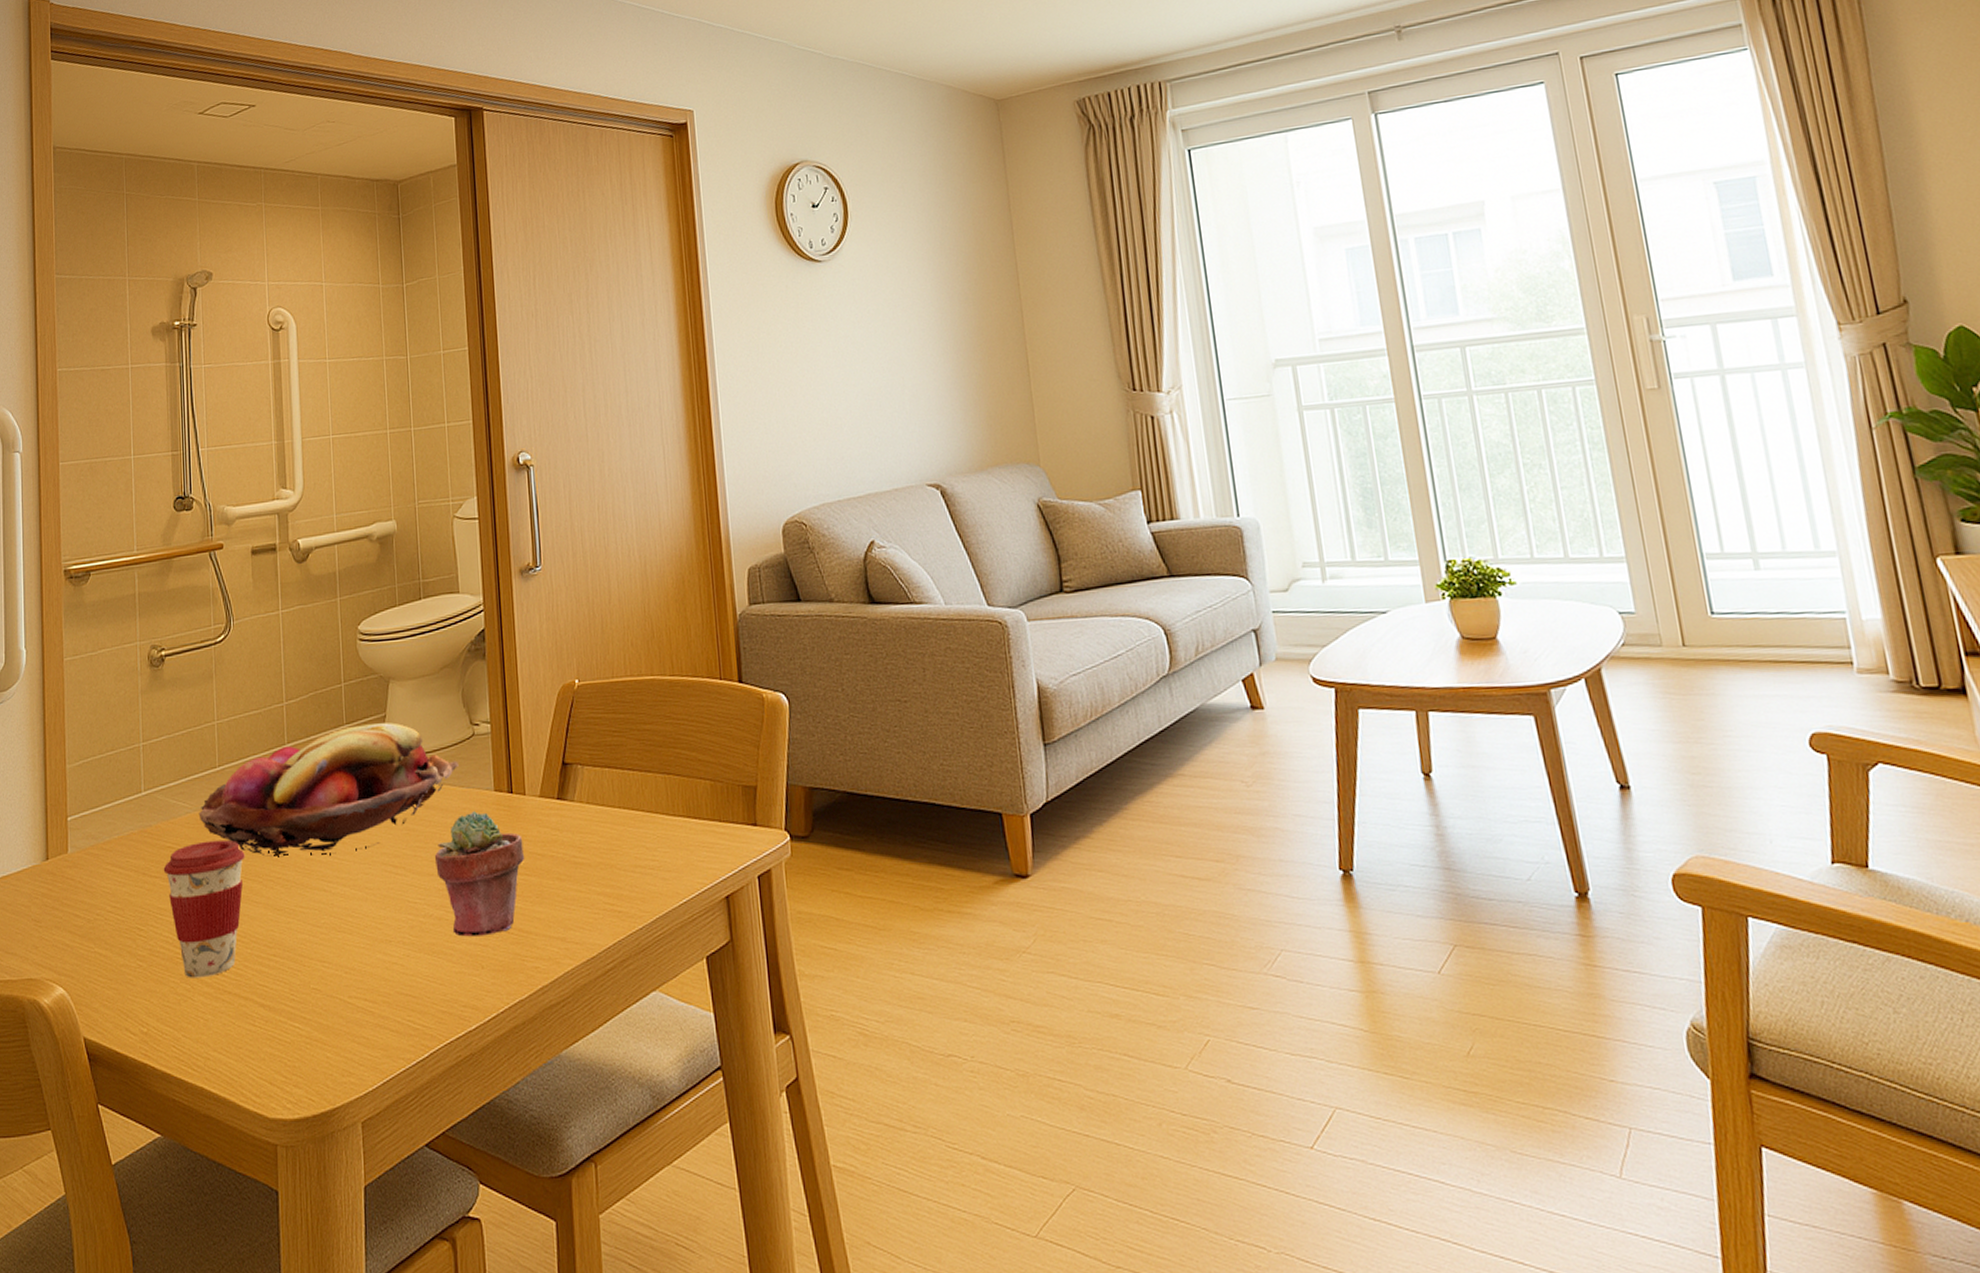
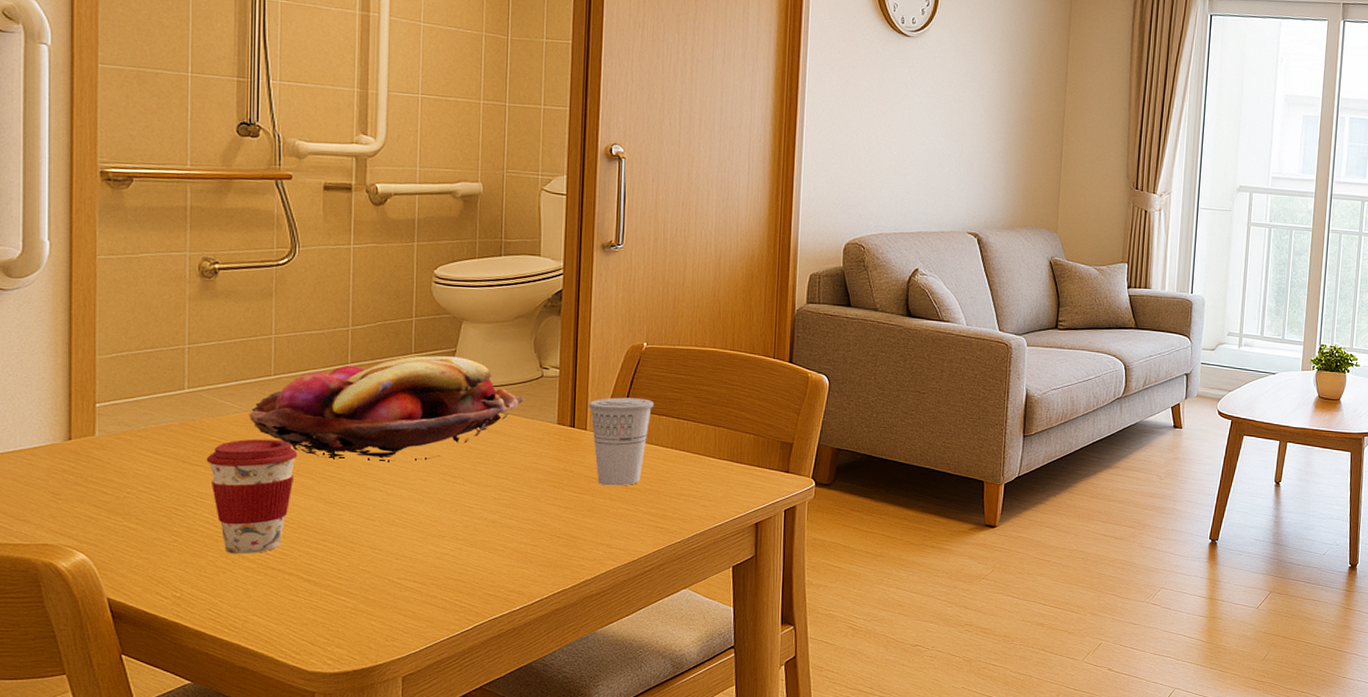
potted succulent: present [434,811,525,937] -> none [493,439,581,538]
cup: none [524,748,594,863] -> present [588,397,654,486]

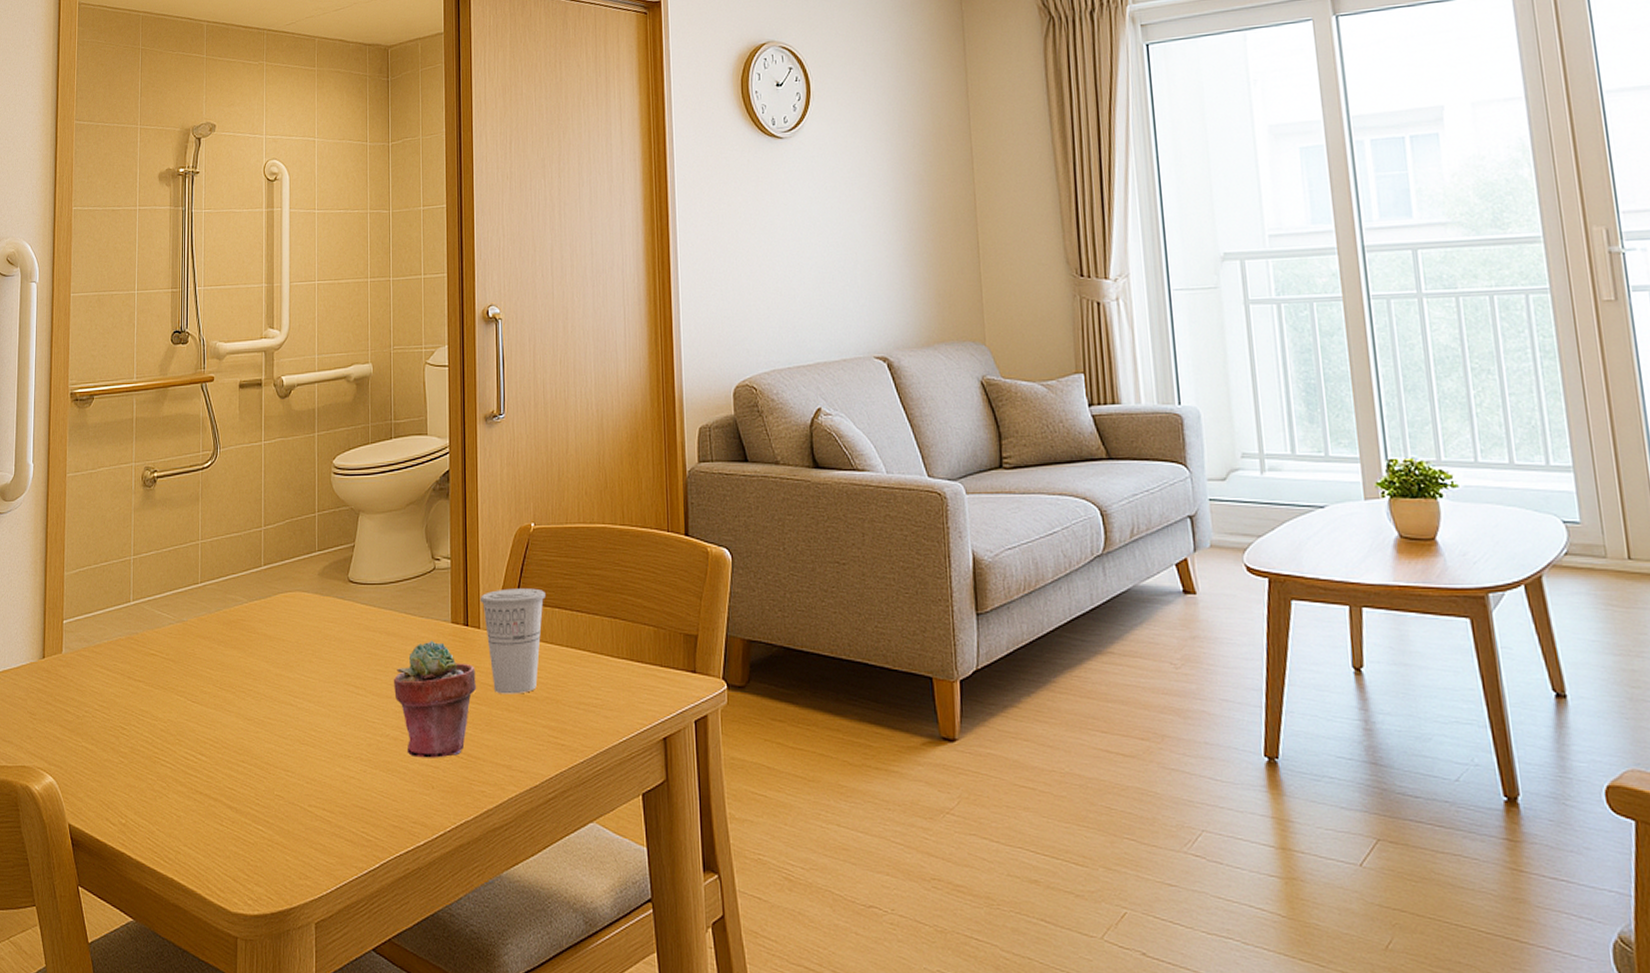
coffee cup: present [206,439,298,555] -> none [146,651,221,777]
fruit basket: present [249,355,525,461] -> none [180,552,419,671]
potted succulent: none [493,439,581,538] -> present [393,641,477,758]

